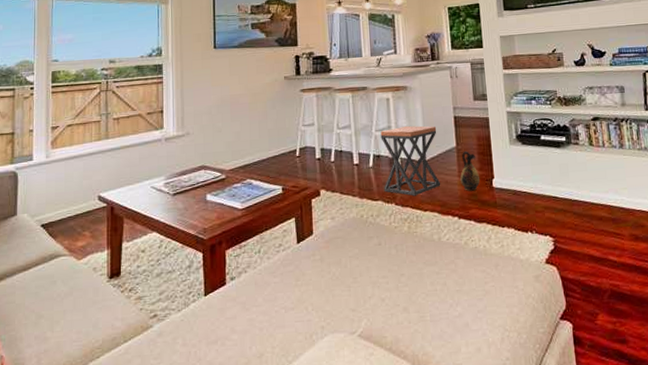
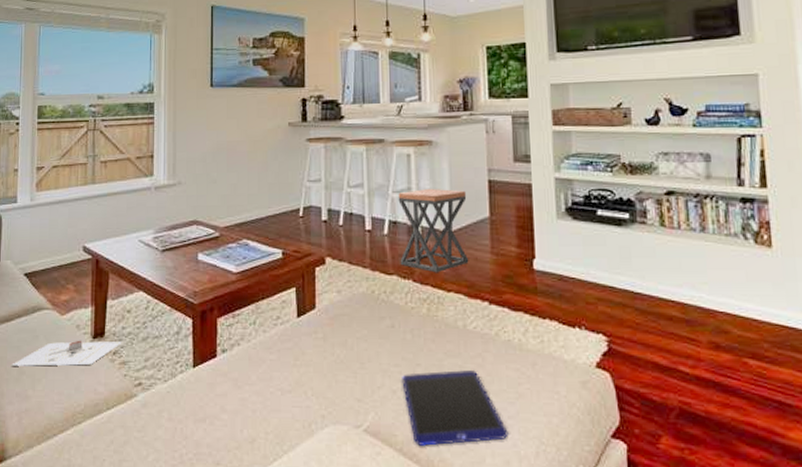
architectural model: none [30,279,138,311] -> present [12,340,122,366]
tablet: none [389,275,479,344] -> present [402,370,509,446]
ceramic jug: present [460,150,481,191] -> none [493,222,518,272]

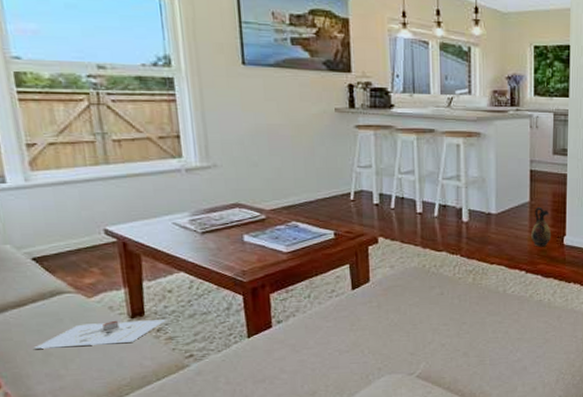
stool: present [398,188,469,273] -> none [448,176,510,249]
tablet: present [402,370,509,446] -> none [450,325,536,384]
ceramic jug: none [493,222,518,272] -> present [531,206,552,247]

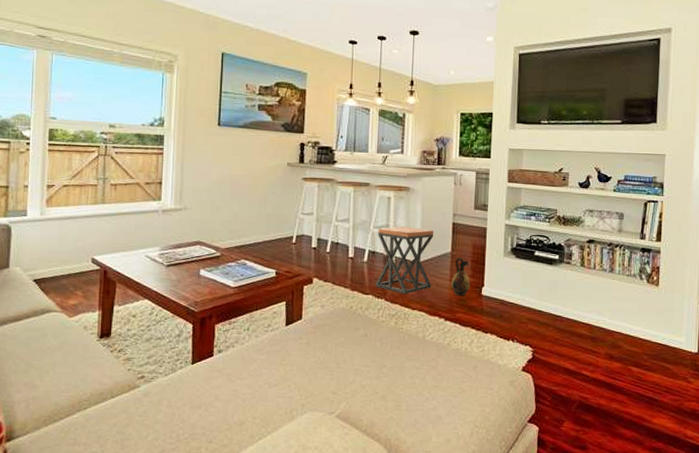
architectural model: present [33,320,166,349] -> none [20,339,127,361]
stool: none [448,176,510,249] -> present [375,226,434,295]

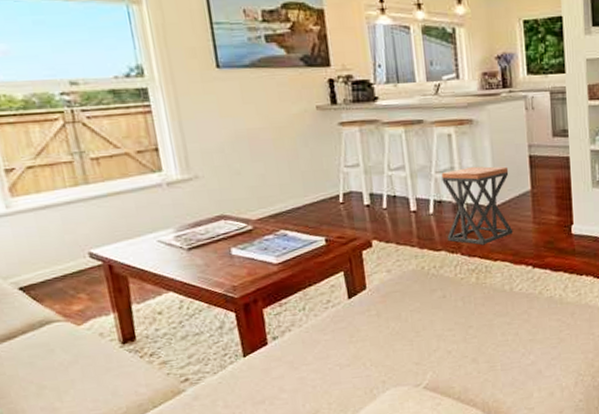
ceramic jug: present [451,257,471,296] -> none [535,194,558,239]

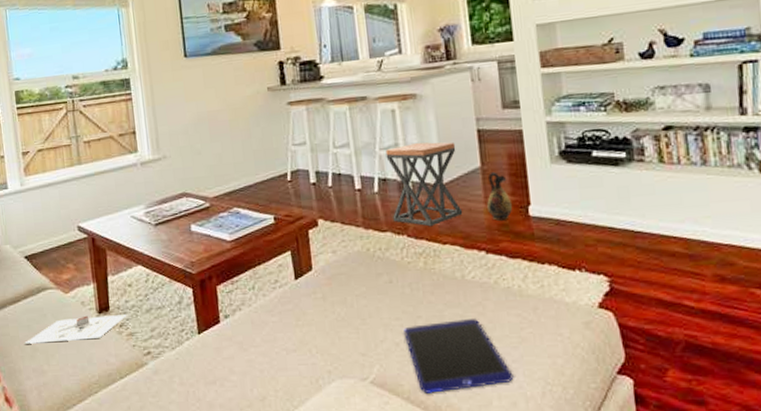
architectural model: none [27,343,158,382] -> present [24,315,127,344]
tablet: none [456,325,552,393] -> present [404,319,514,393]
ceramic jug: none [535,194,558,239] -> present [487,171,513,221]

